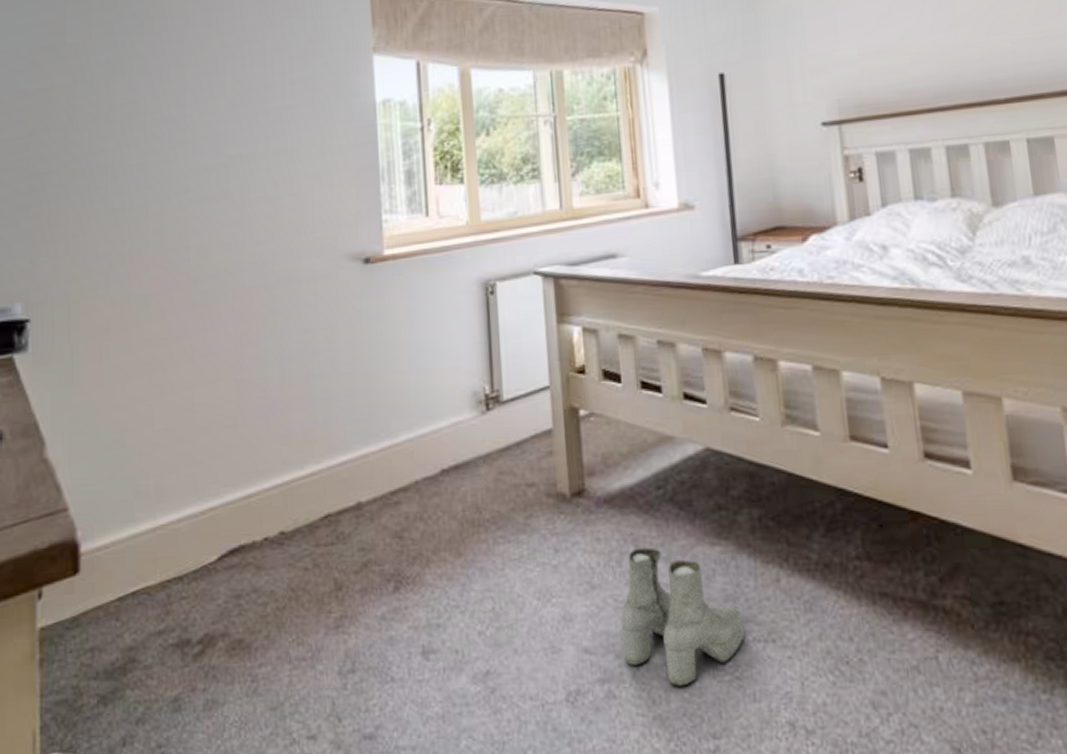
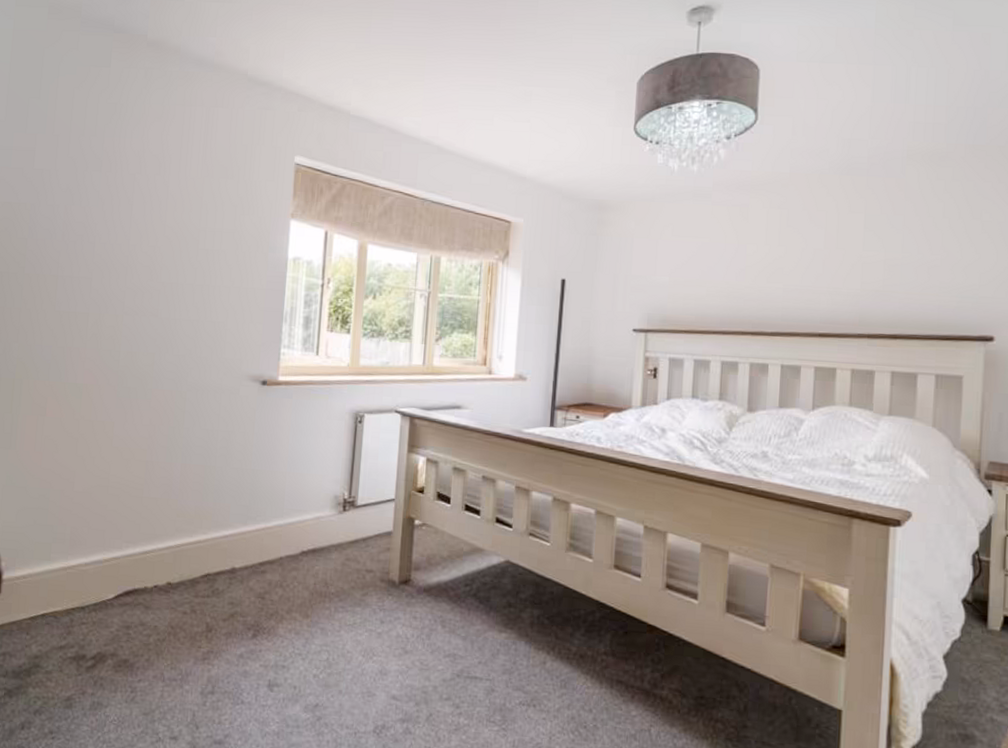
boots: present [620,547,745,686] -> none [421,627,514,731]

